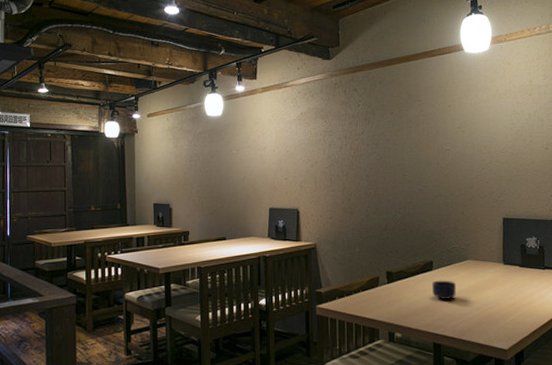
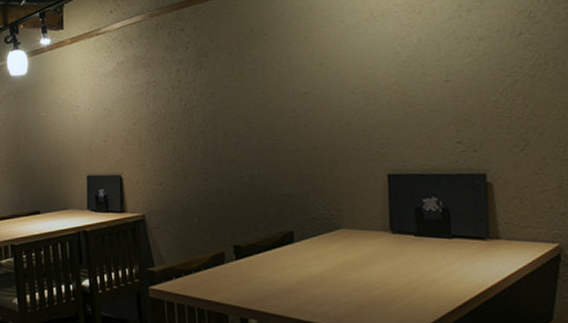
mug: present [432,280,456,299] -> none [294,254,327,278]

